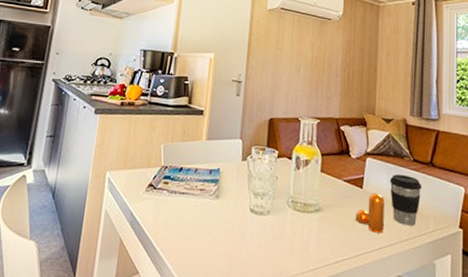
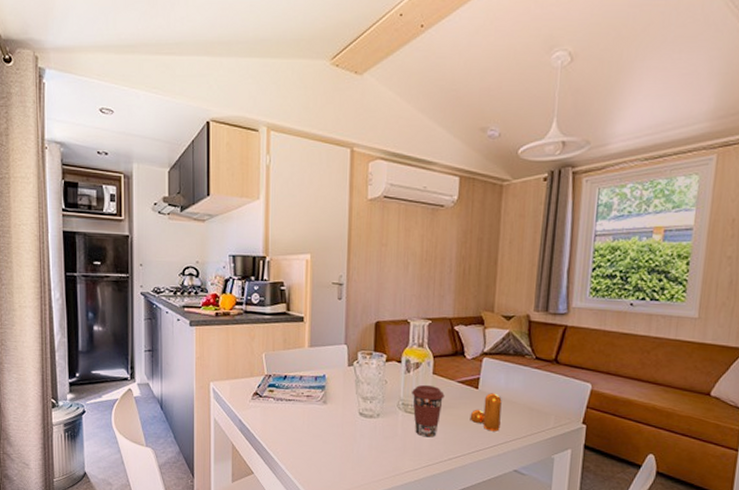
coffee cup: none [301,182,332,238] -> present [412,384,445,438]
coffee cup: present [389,174,422,226] -> none [507,372,544,424]

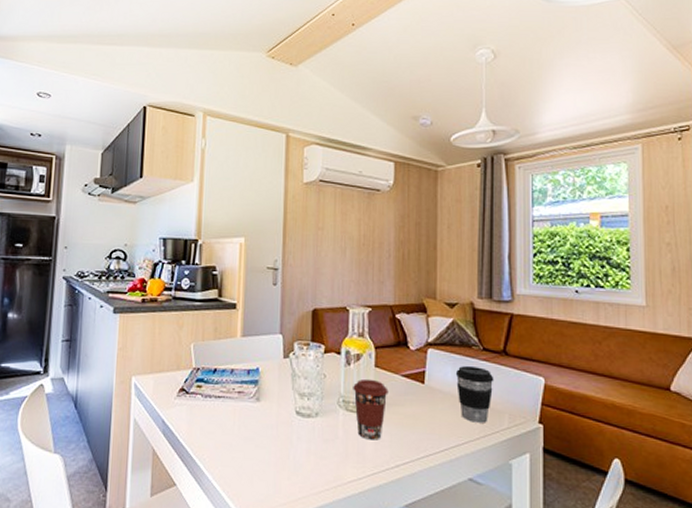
pepper shaker: present [470,393,502,432] -> none [417,388,452,433]
coffee cup: none [507,372,544,424] -> present [455,365,494,423]

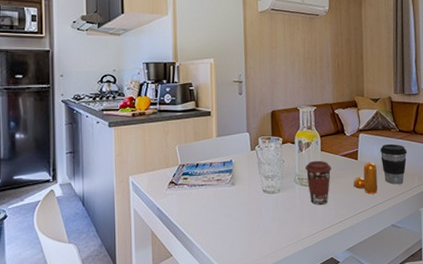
pepper shaker: none [417,388,452,433] -> present [353,162,378,194]

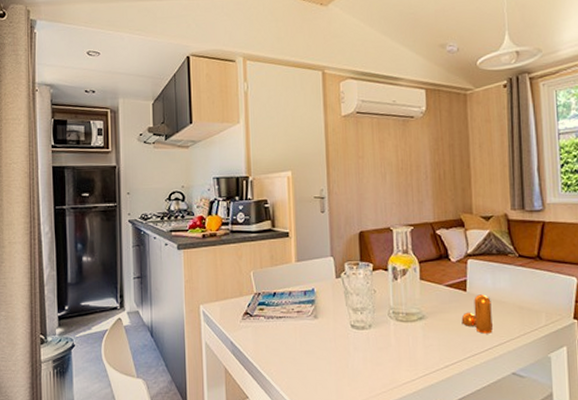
coffee cup: present [305,160,332,205] -> none [401,291,434,345]
coffee cup: present [380,143,407,185] -> none [494,271,531,323]

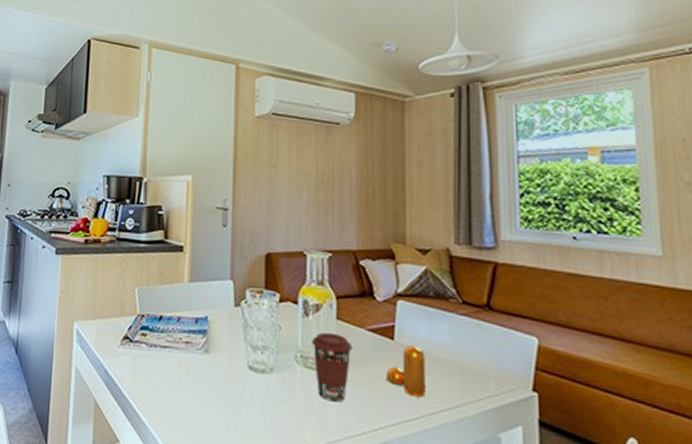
coffee cup: none [401,291,434,345] -> present [312,332,352,402]

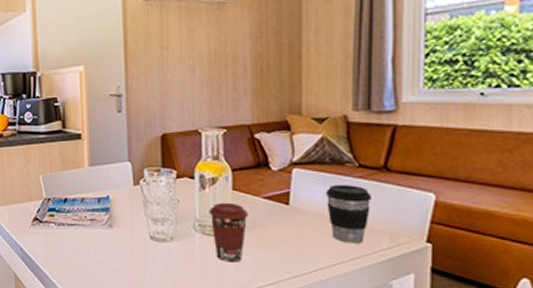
pepper shaker: present [386,345,427,398] -> none [281,209,321,254]
coffee cup: none [430,320,477,388] -> present [325,184,372,244]

